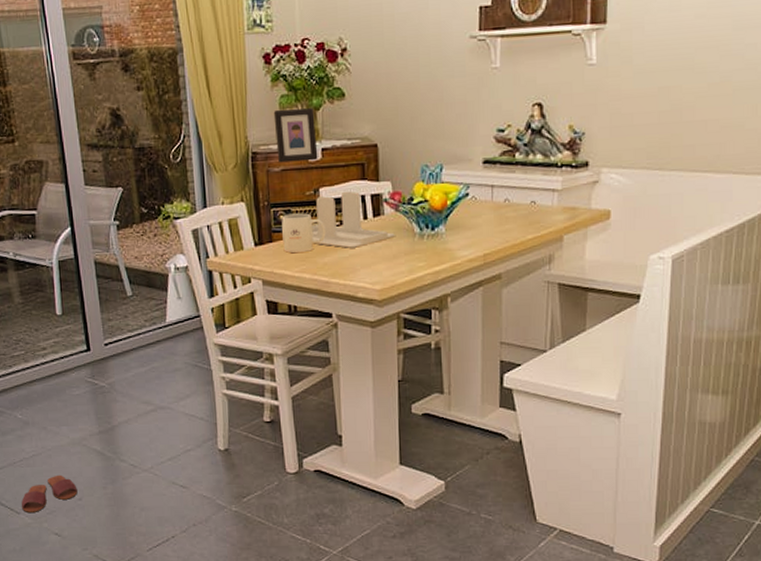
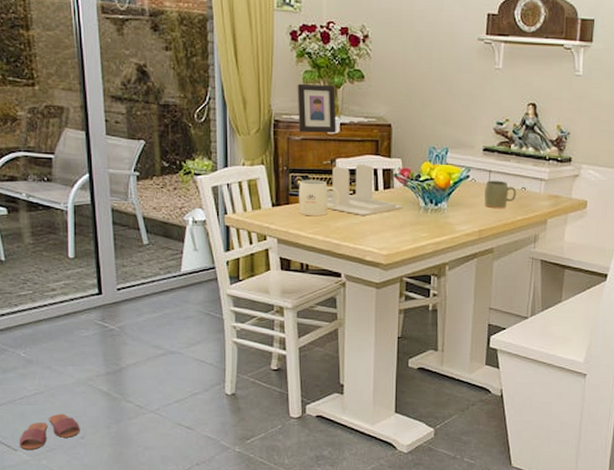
mug: none [487,195,525,228] -> present [484,180,517,208]

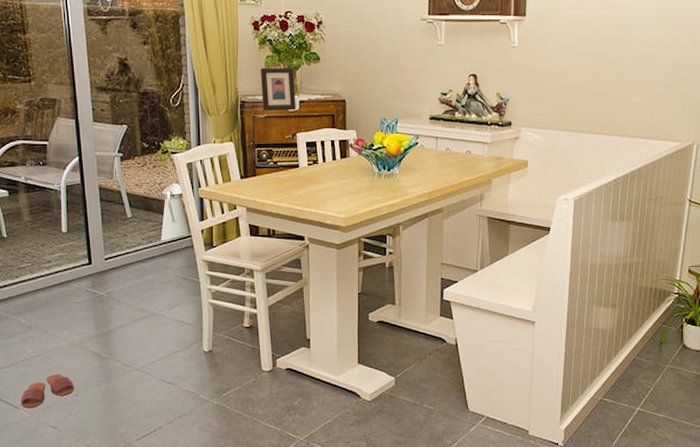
mug: present [298,180,340,217] -> none [263,153,301,186]
napkin holder: present [327,163,402,215] -> none [290,136,358,183]
mug: present [484,180,517,208] -> none [433,146,462,171]

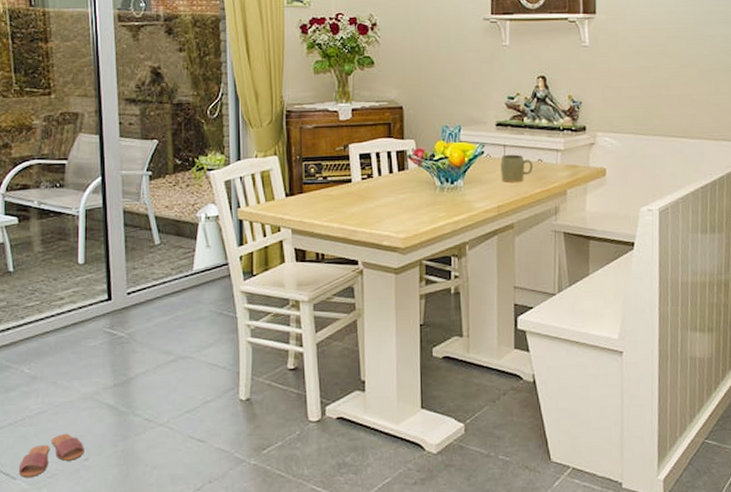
picture frame: present [260,67,296,111] -> none [308,73,348,121]
mug: none [433,146,462,171] -> present [500,154,534,182]

